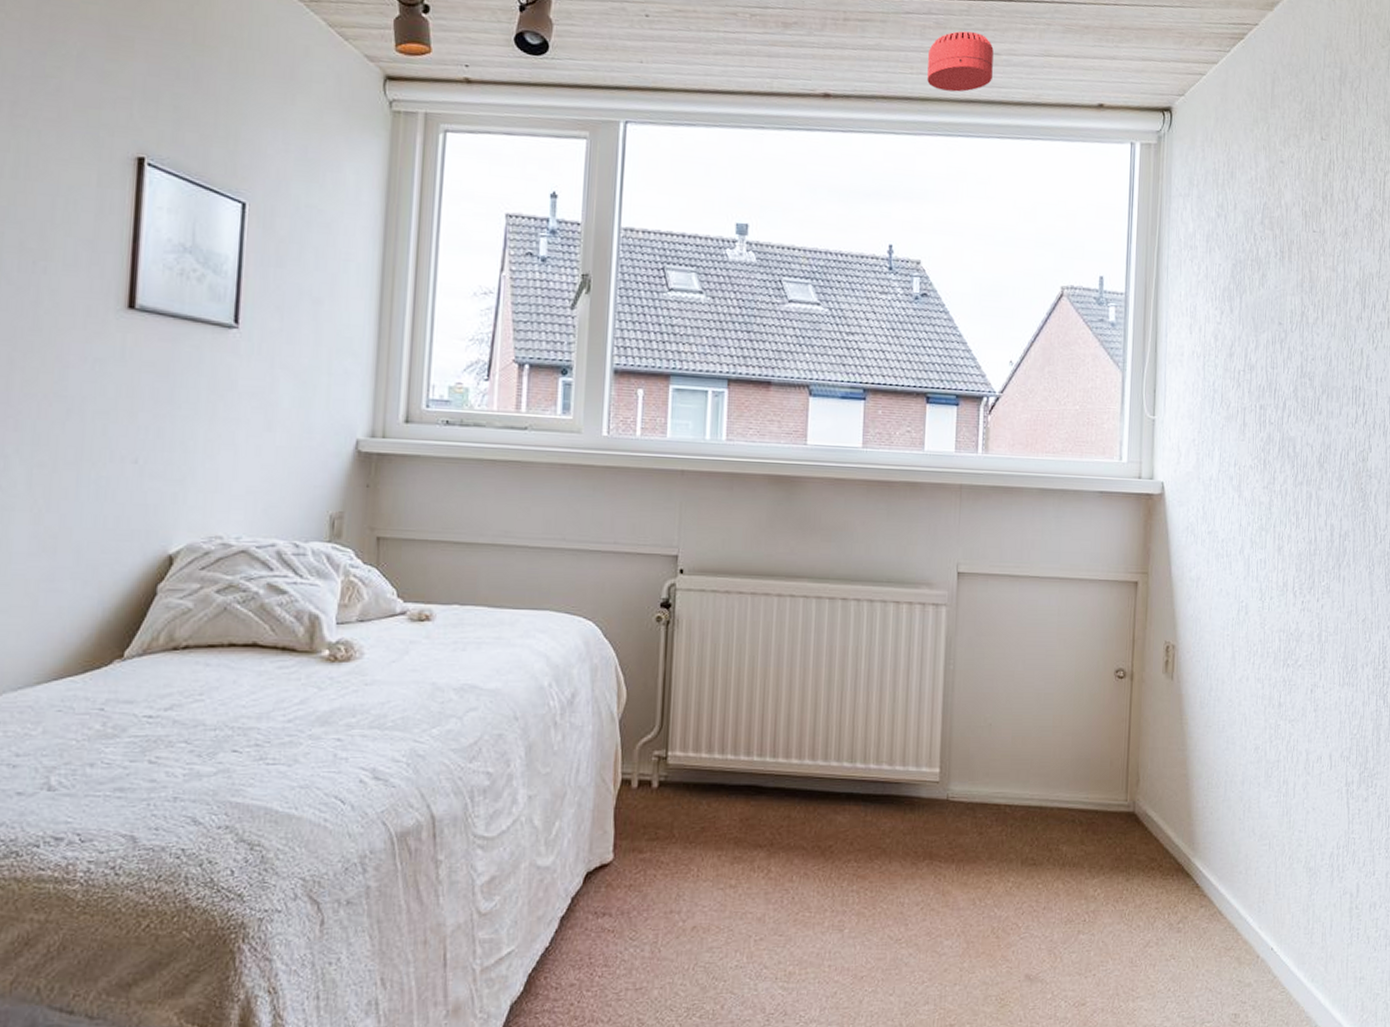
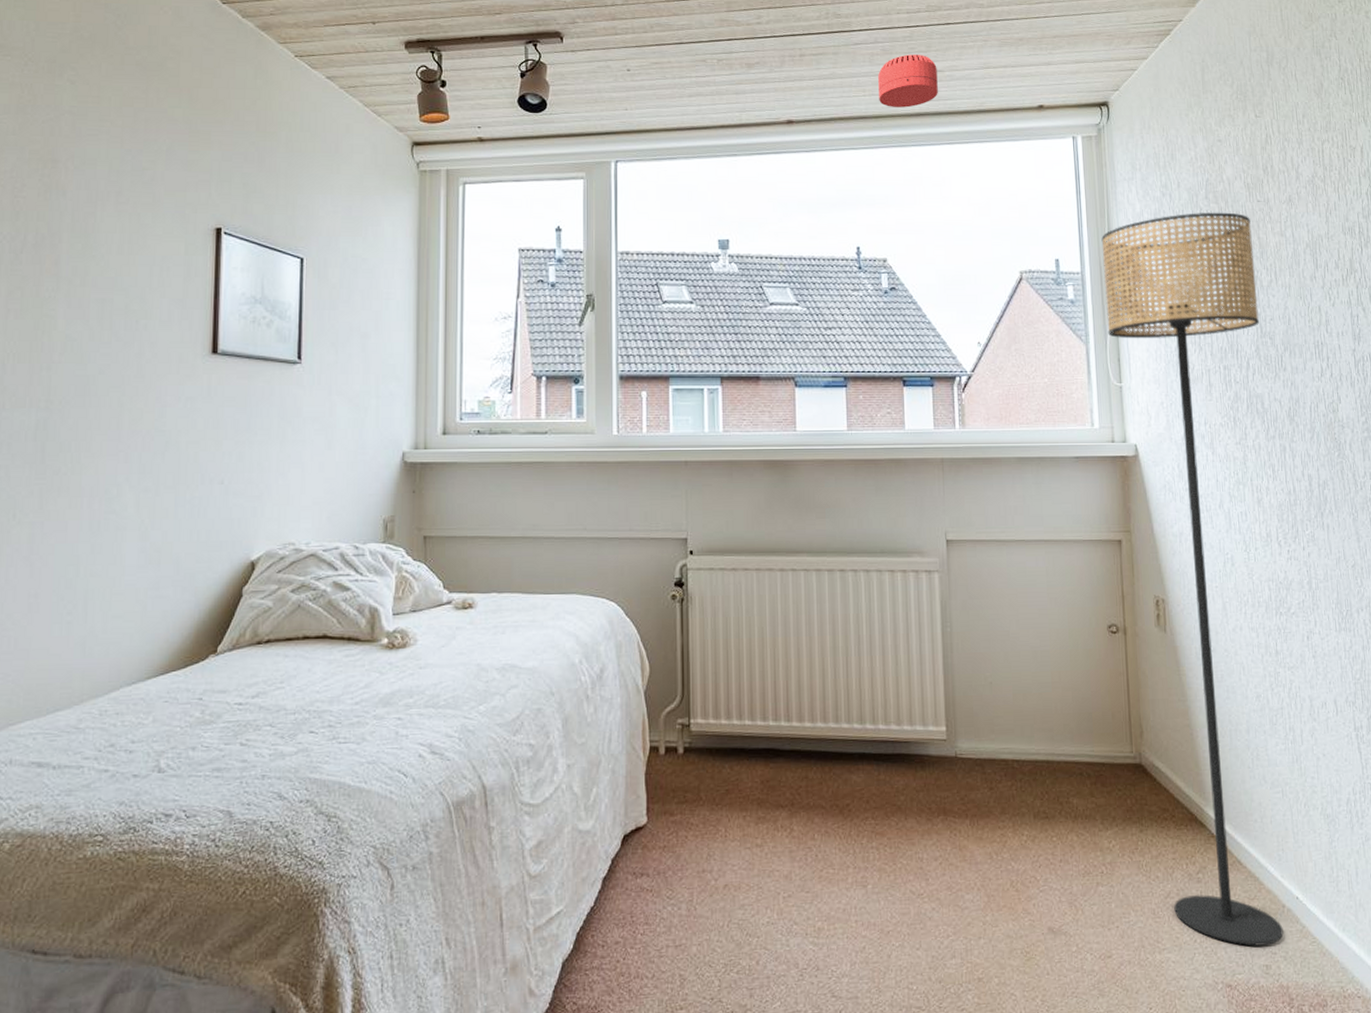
floor lamp: none [1146,238,1304,996] -> present [1101,212,1284,947]

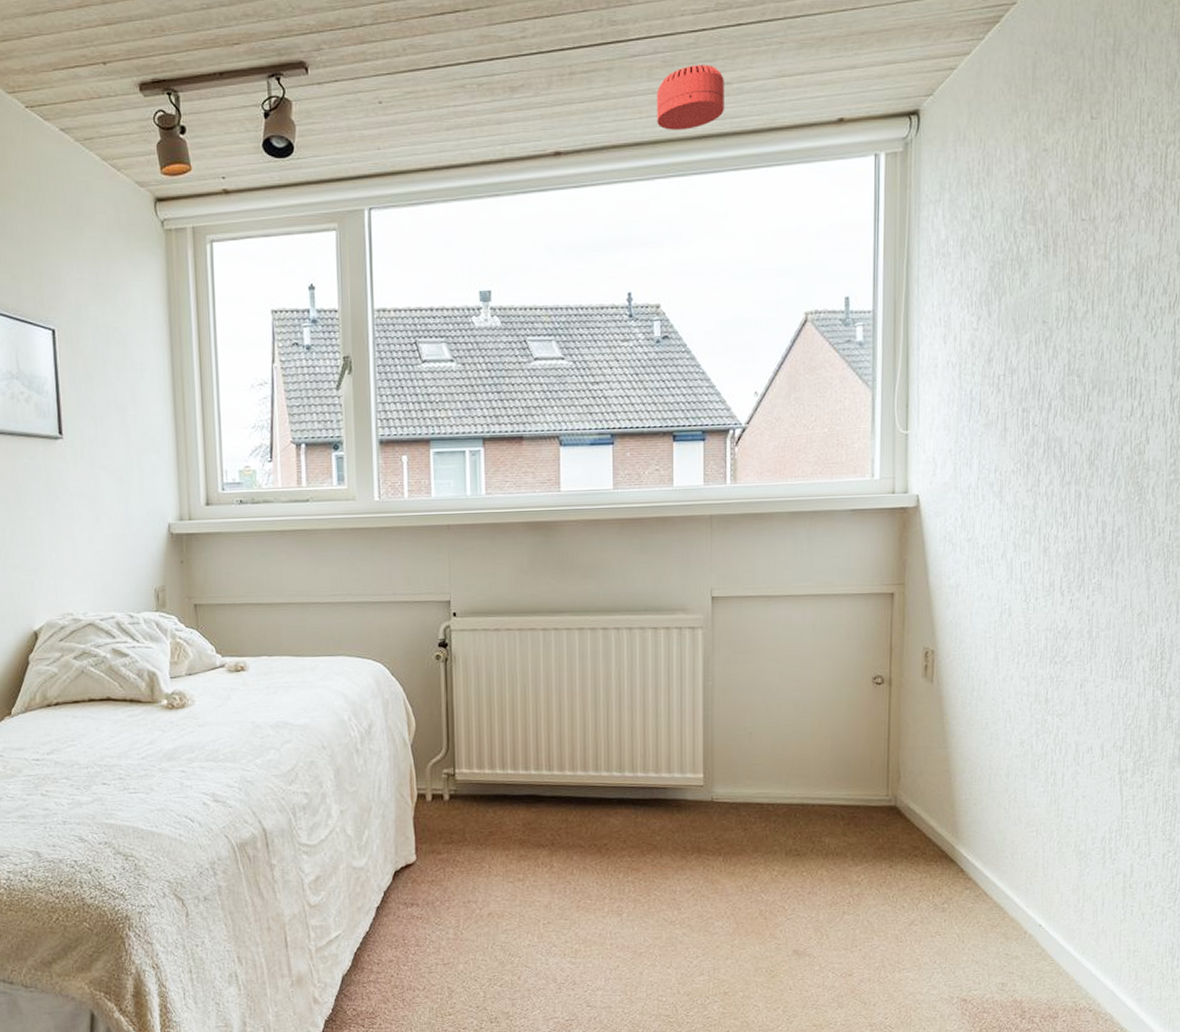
floor lamp: present [1101,212,1284,947] -> none [897,234,1071,968]

